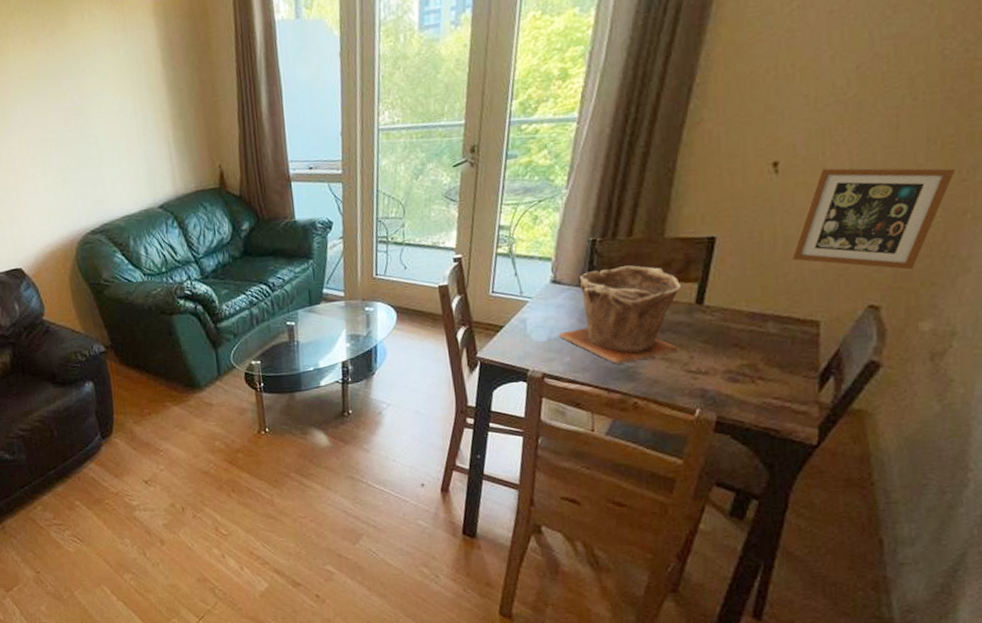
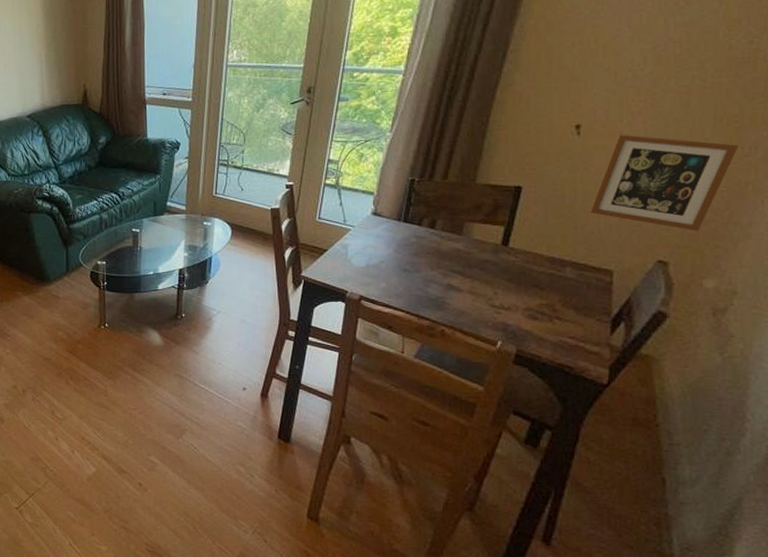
plant pot: present [559,265,682,365] -> none [377,205,490,294]

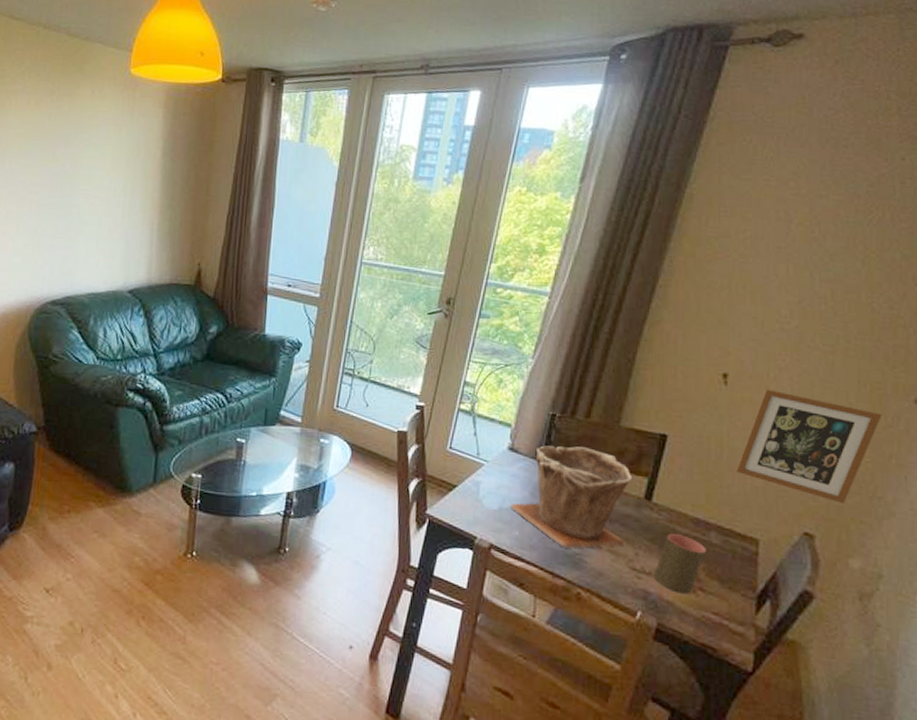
plant pot: none [377,205,490,294] -> present [511,445,633,549]
cup: none [512,273,562,323] -> present [653,534,707,594]

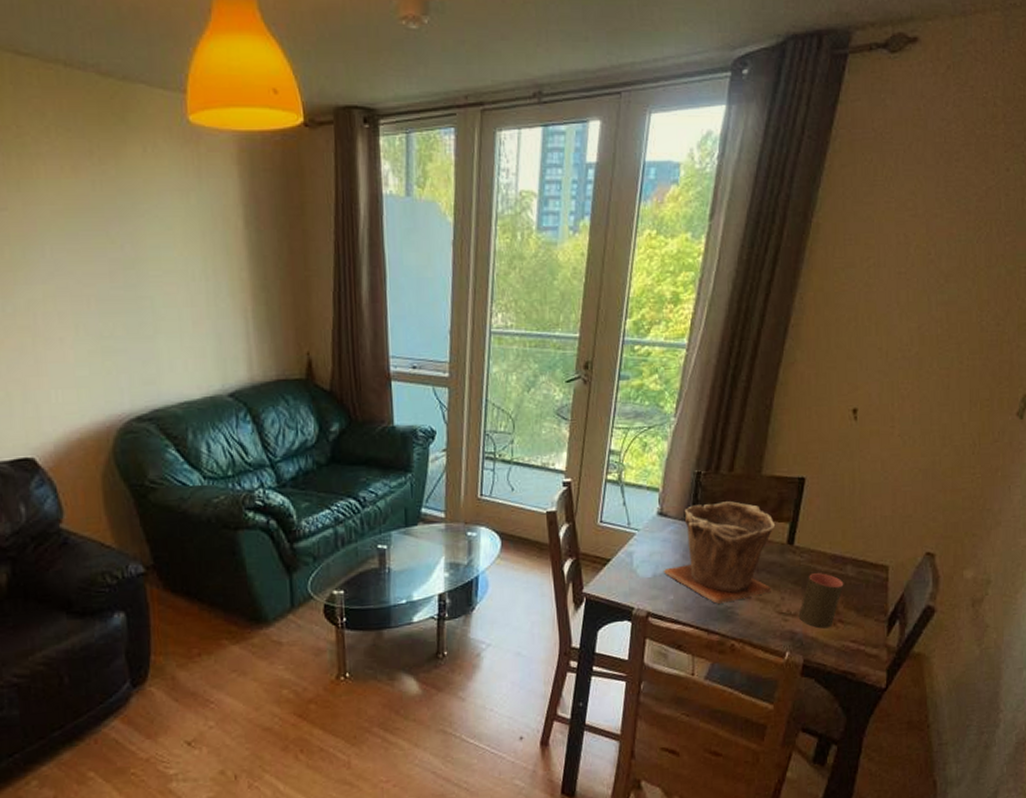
picture frame: present [736,388,882,504] -> none [867,419,990,521]

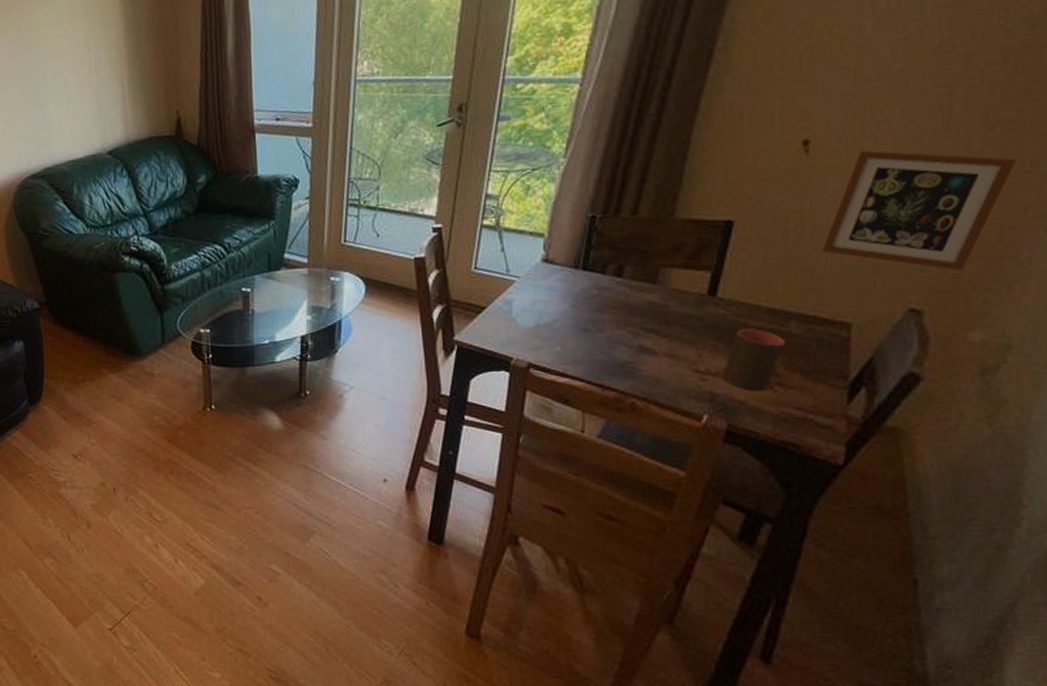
plant pot: present [664,501,776,605] -> none [549,247,692,359]
picture frame: none [867,419,990,521] -> present [822,150,1016,271]

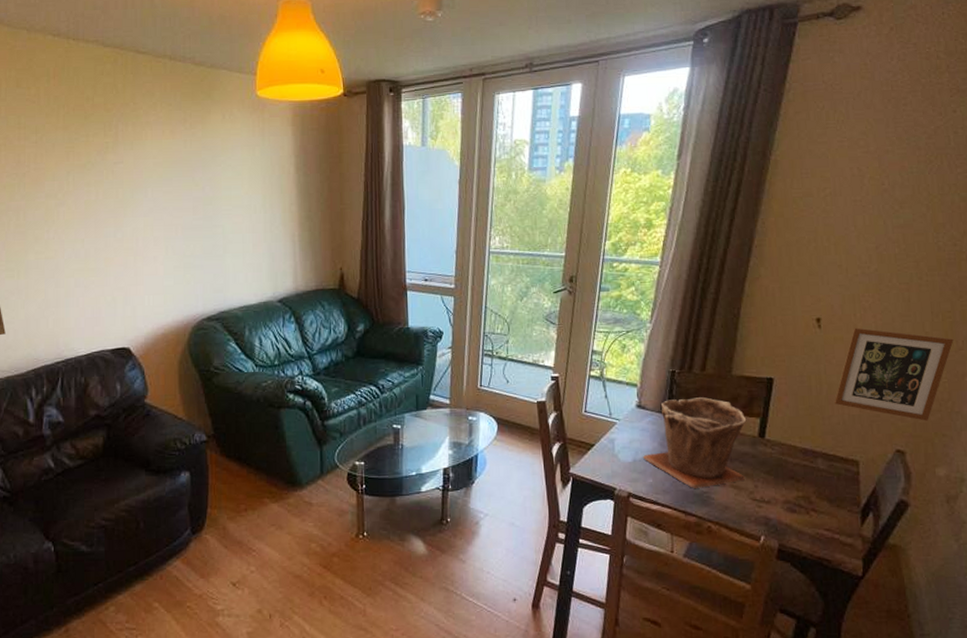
plant pot: none [549,247,692,359] -> present [643,397,747,490]
cup: present [721,329,786,392] -> none [772,465,816,516]

